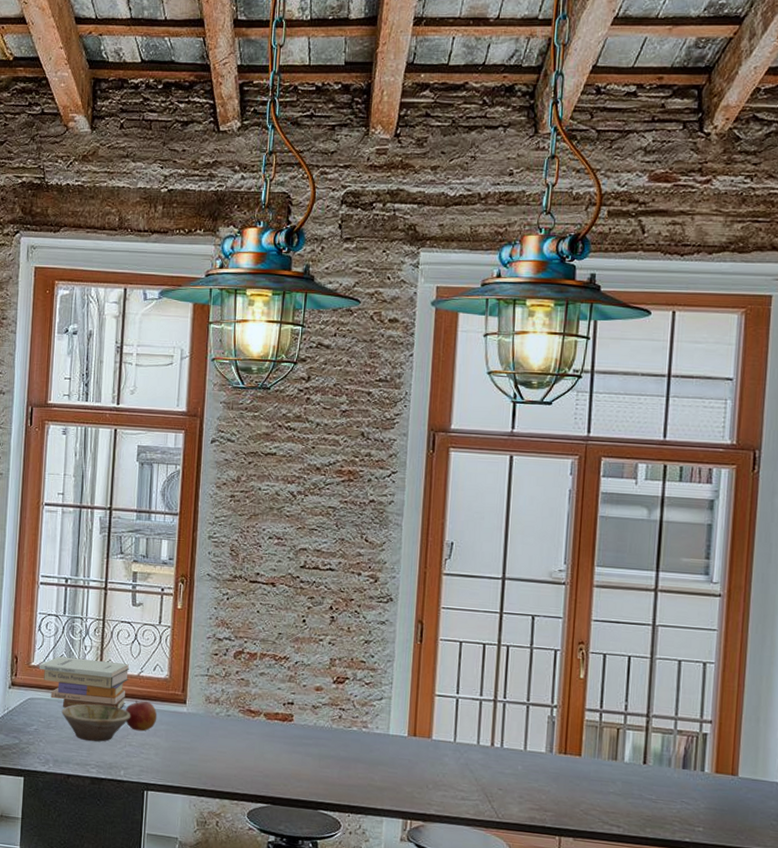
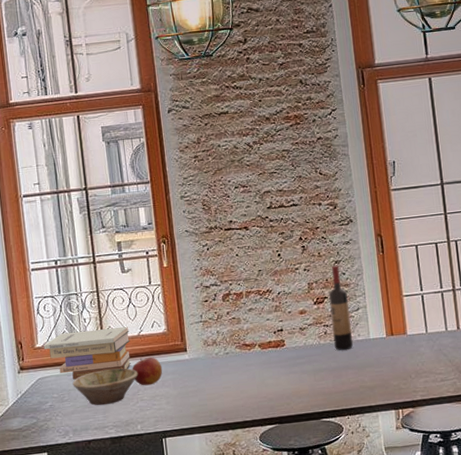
wine bottle: none [347,644,373,741] -> present [329,265,353,351]

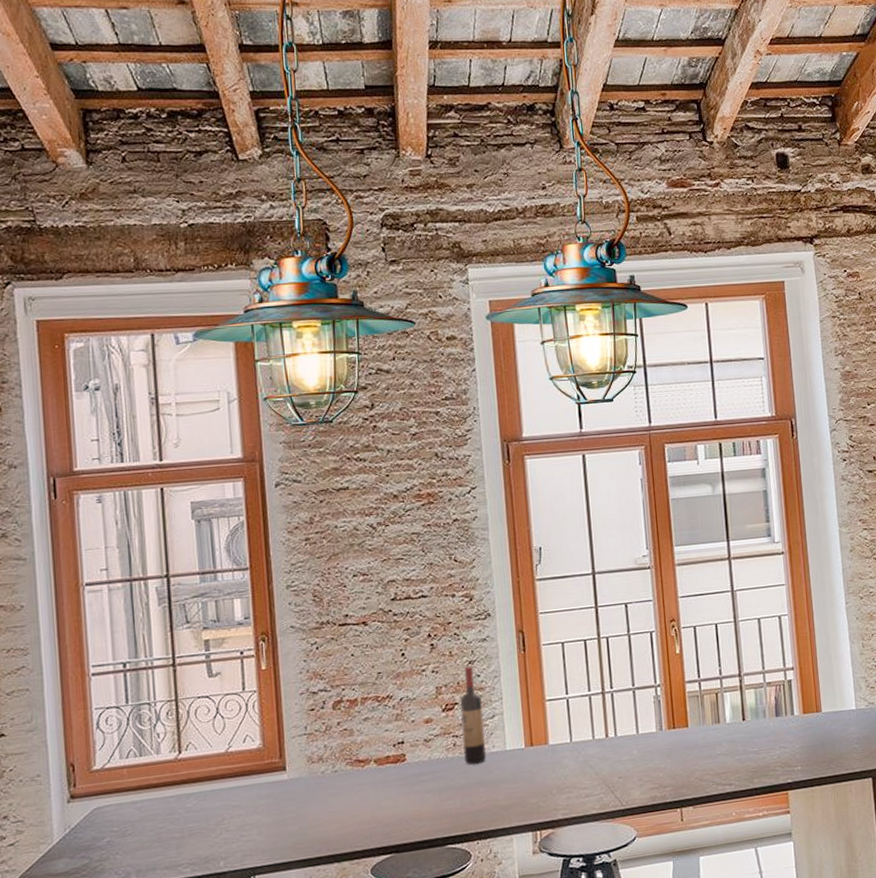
books: present [43,327,131,380] -> none [103,742,216,809]
bowl: present [72,368,139,406] -> none [138,792,224,840]
apple: present [132,356,163,386] -> none [216,777,255,814]

